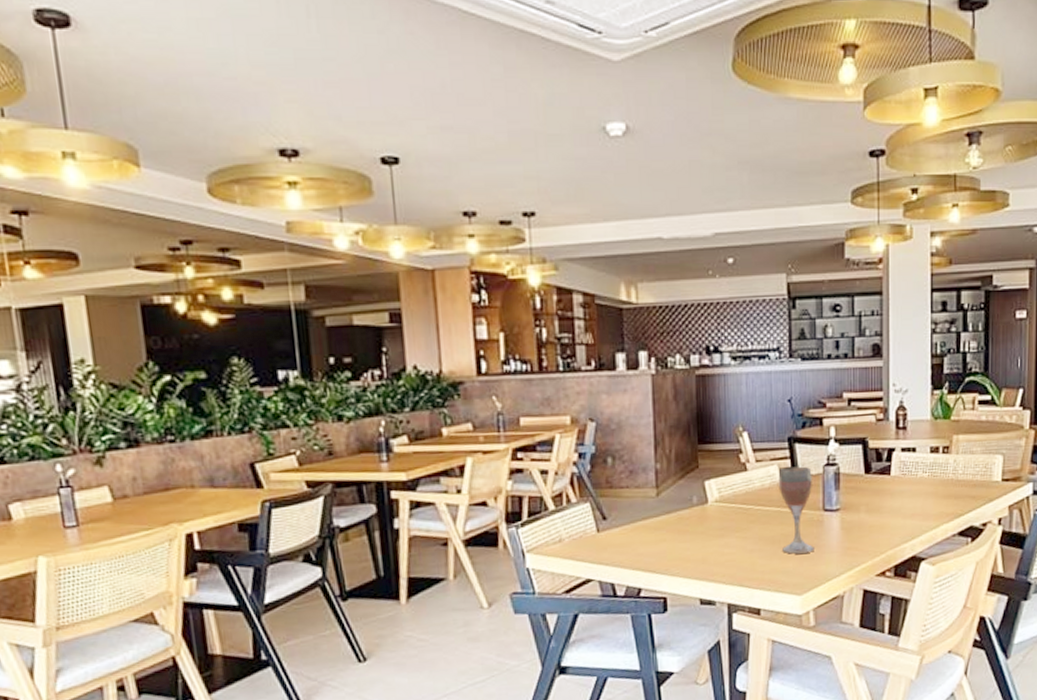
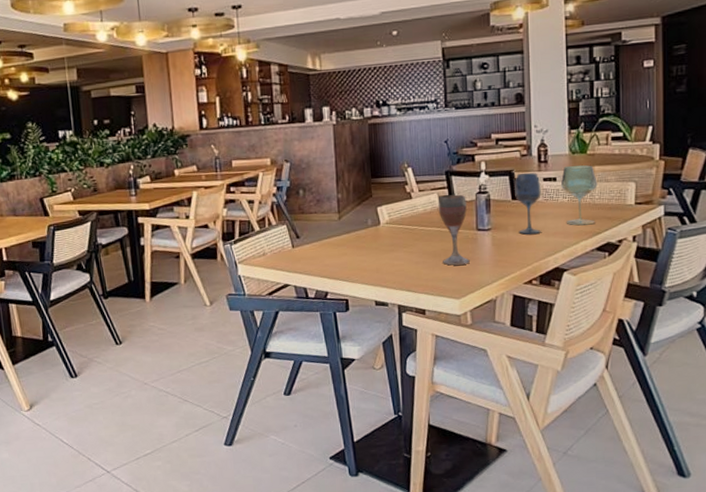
wineglass: none [869,441,899,516] -> present [515,172,541,235]
wine glass: none [920,433,961,506] -> present [560,165,597,226]

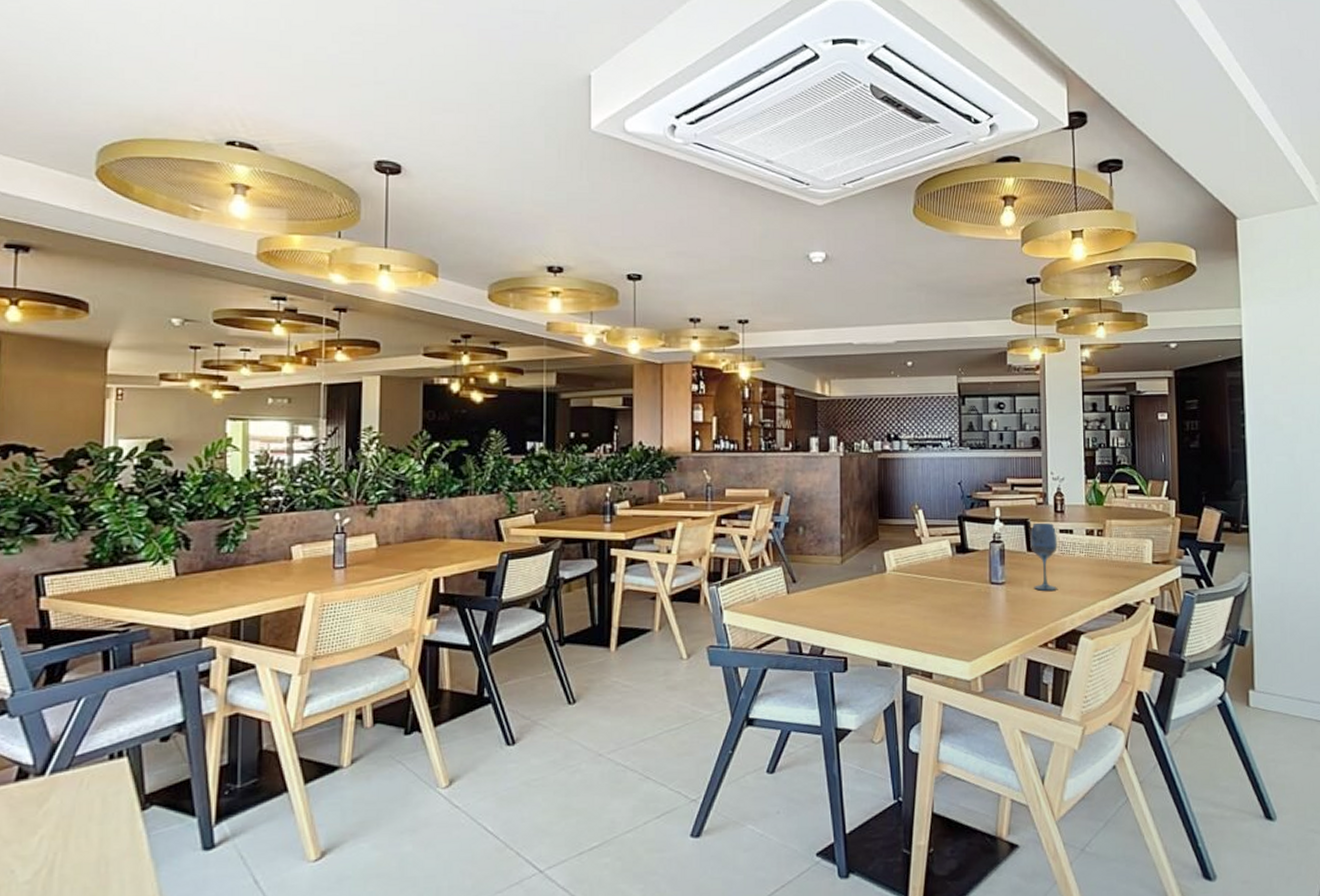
cup: present [438,194,470,266] -> none [949,542,982,622]
wine glass: present [560,165,597,226] -> none [1077,517,1114,584]

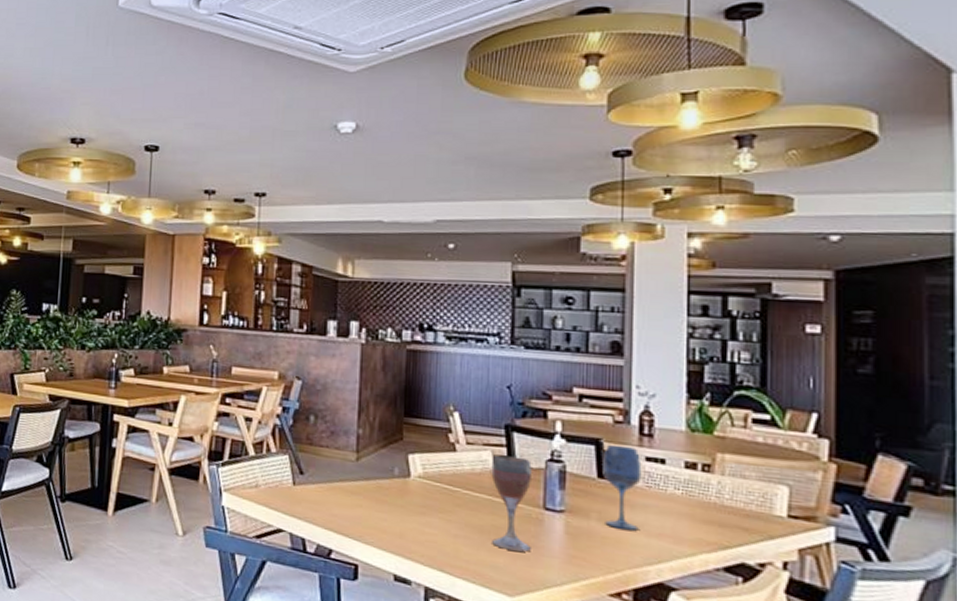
cup: none [949,542,982,622] -> present [491,455,532,552]

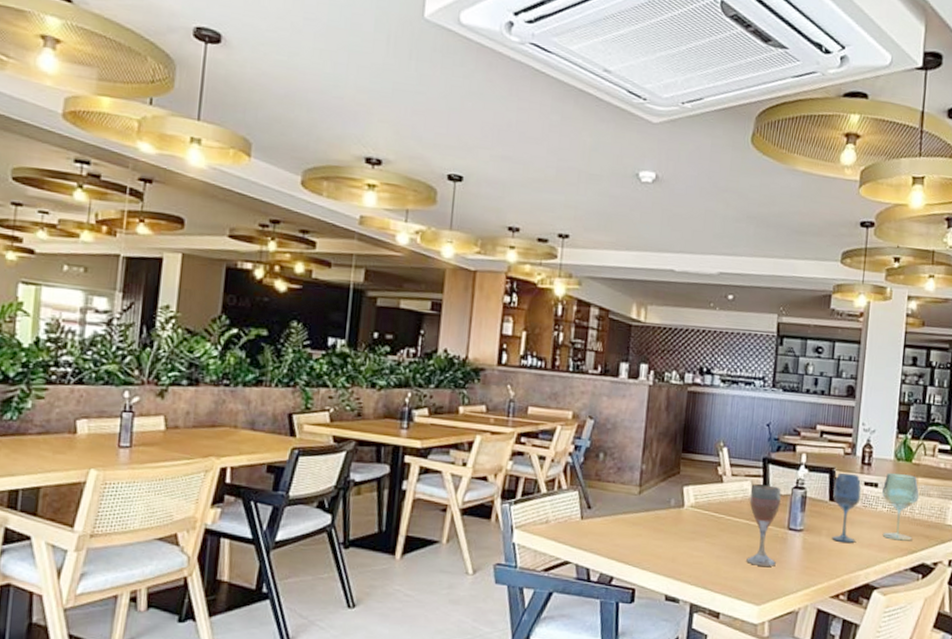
wine glass: none [671,446,728,534] -> present [881,472,920,541]

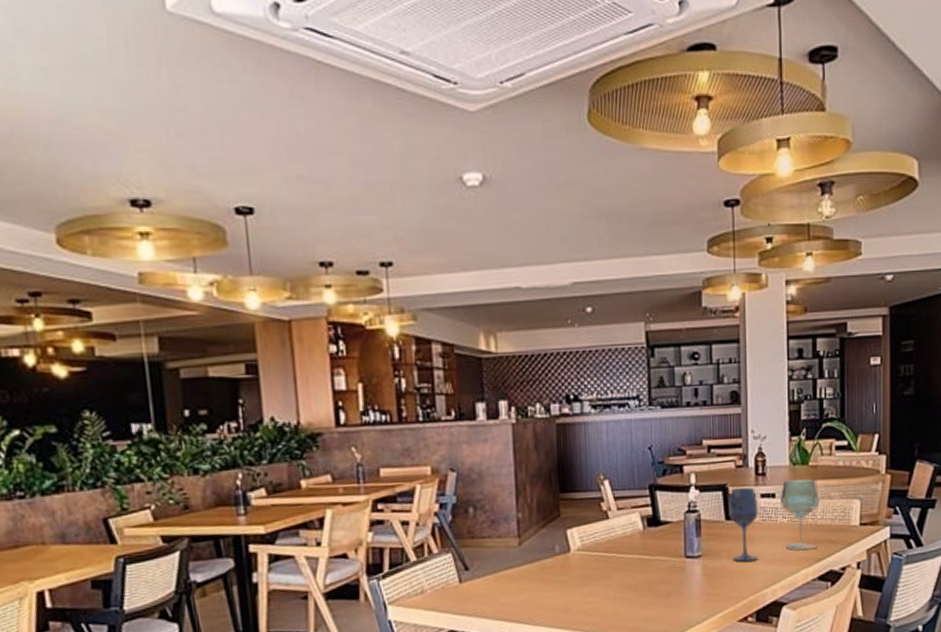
cup: present [746,484,781,566] -> none [640,513,677,601]

